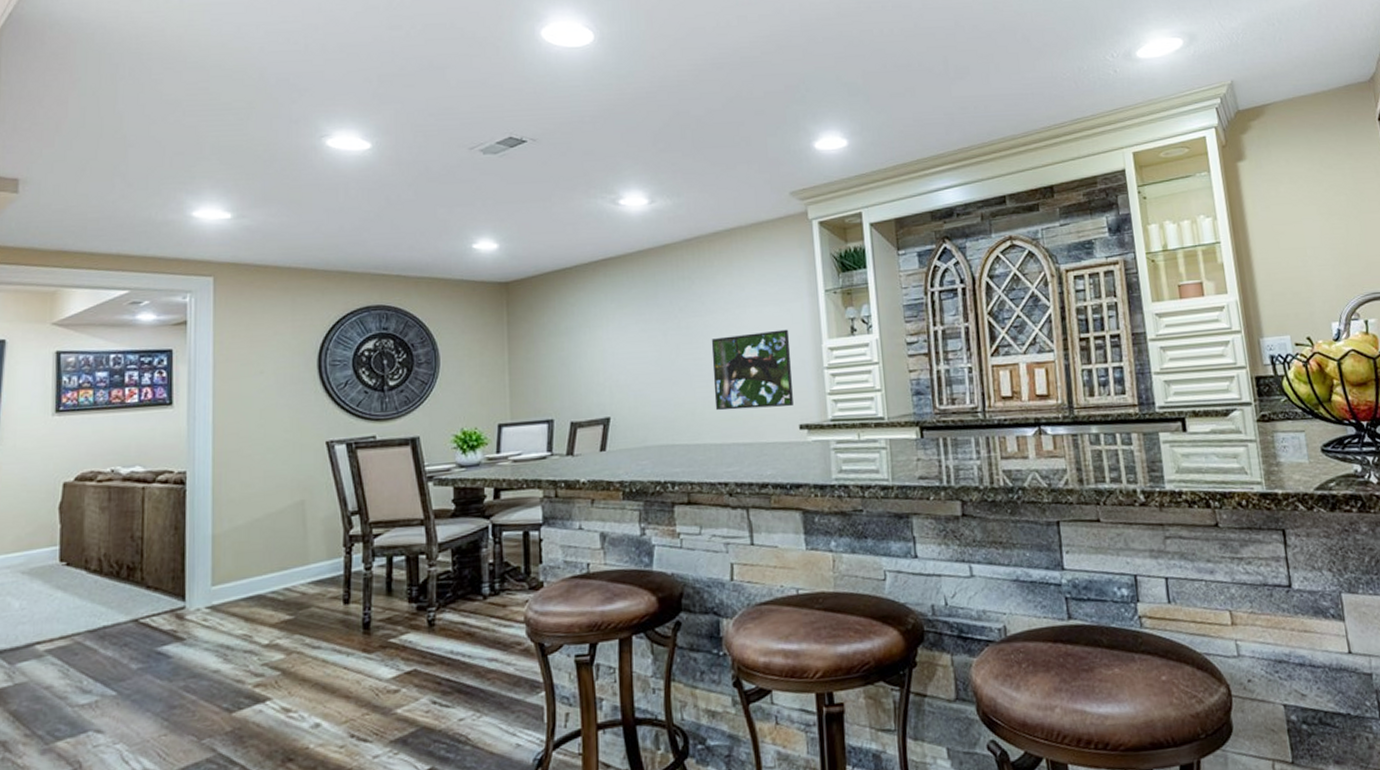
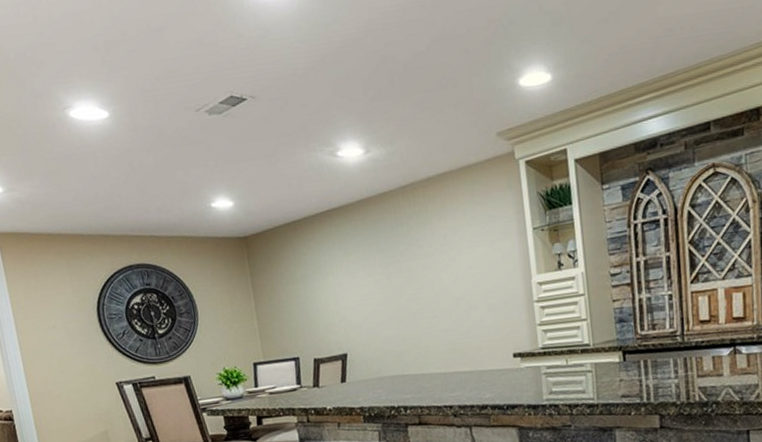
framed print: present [711,329,793,411] -> none [430,267,507,344]

